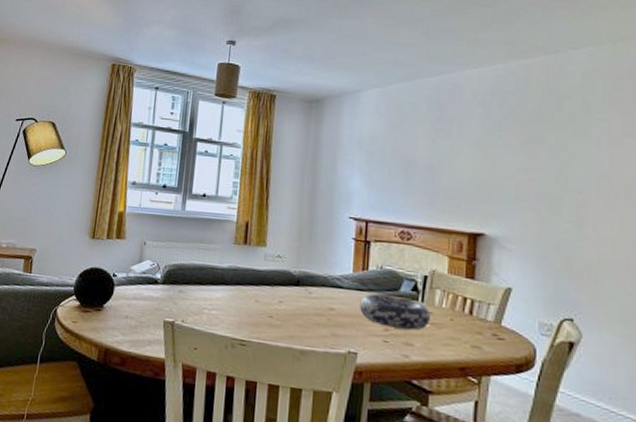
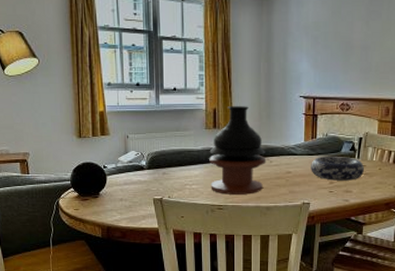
vase: none [233,220,305,331] -> present [209,106,266,195]

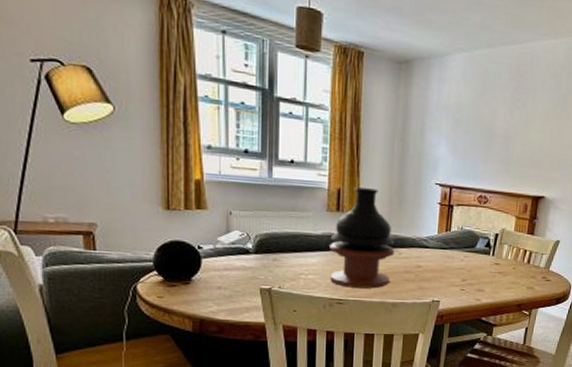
decorative bowl: present [311,156,364,181] -> none [443,251,498,279]

